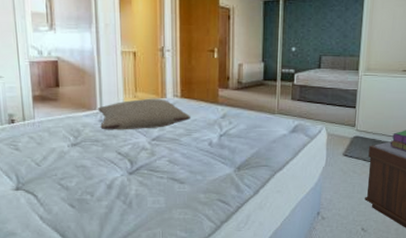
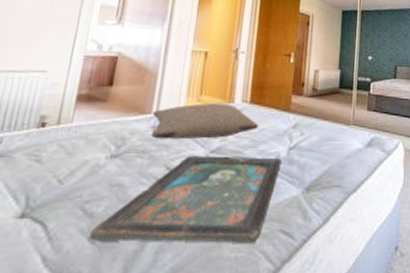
decorative tray: none [69,143,214,209] -> present [89,155,282,244]

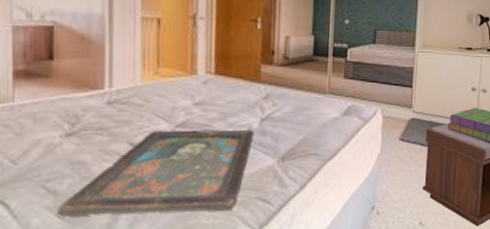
pillow: present [151,103,259,140] -> none [104,75,227,115]

